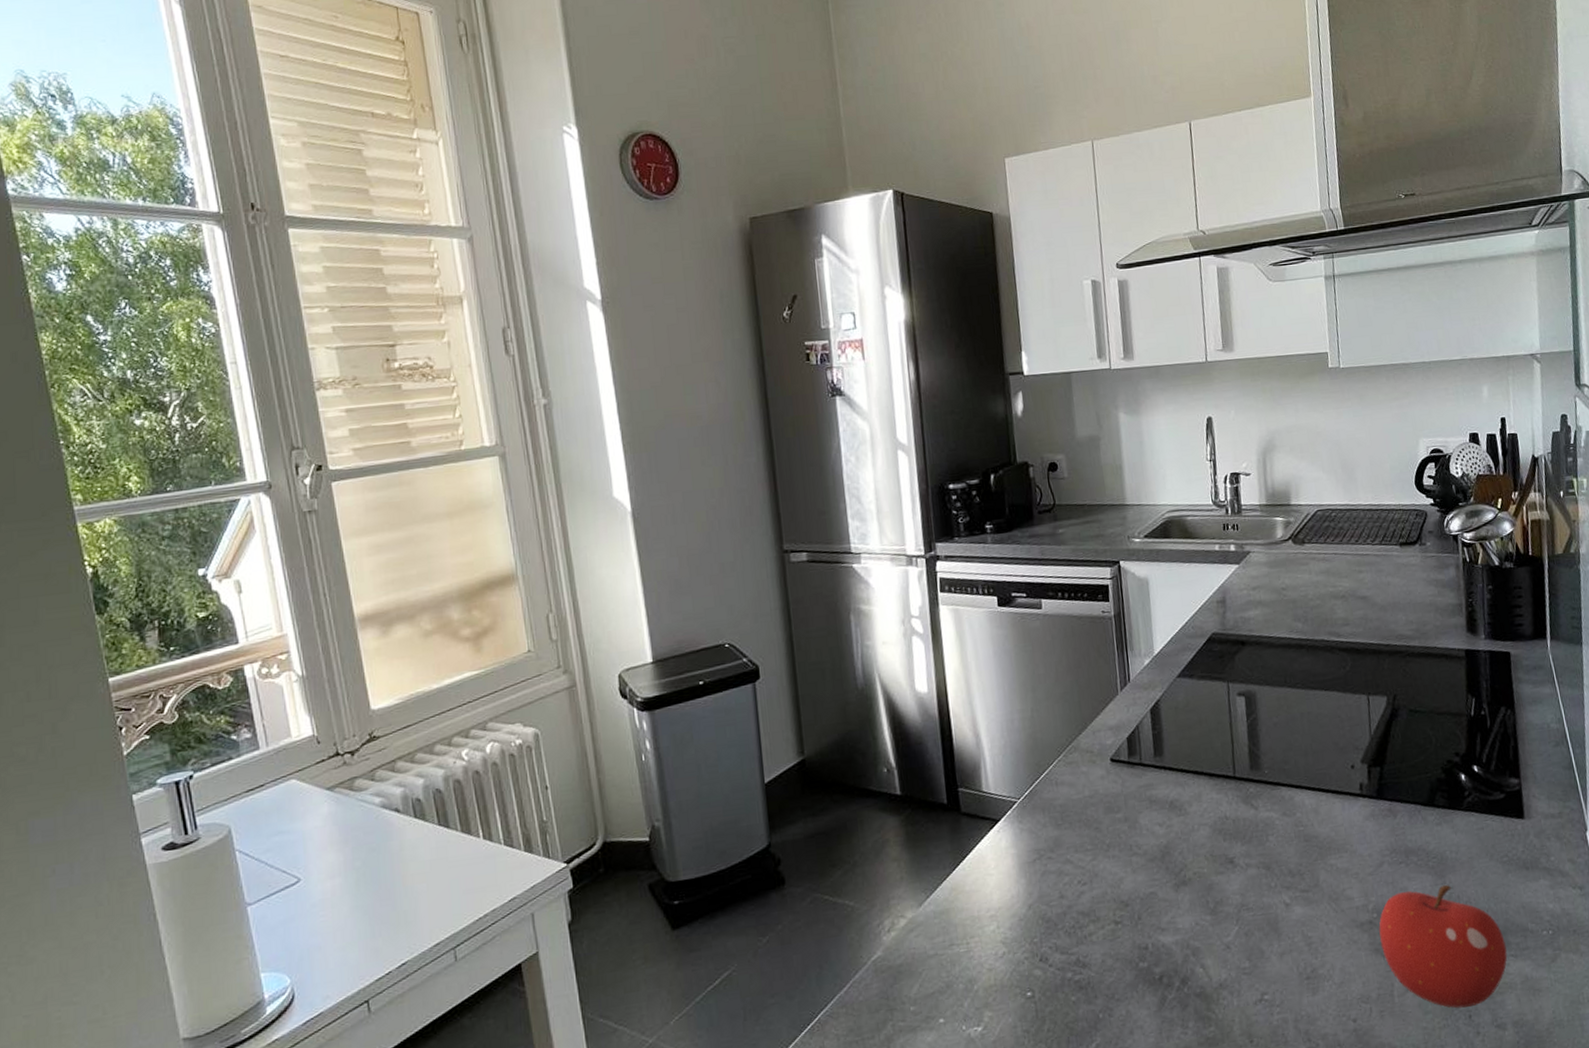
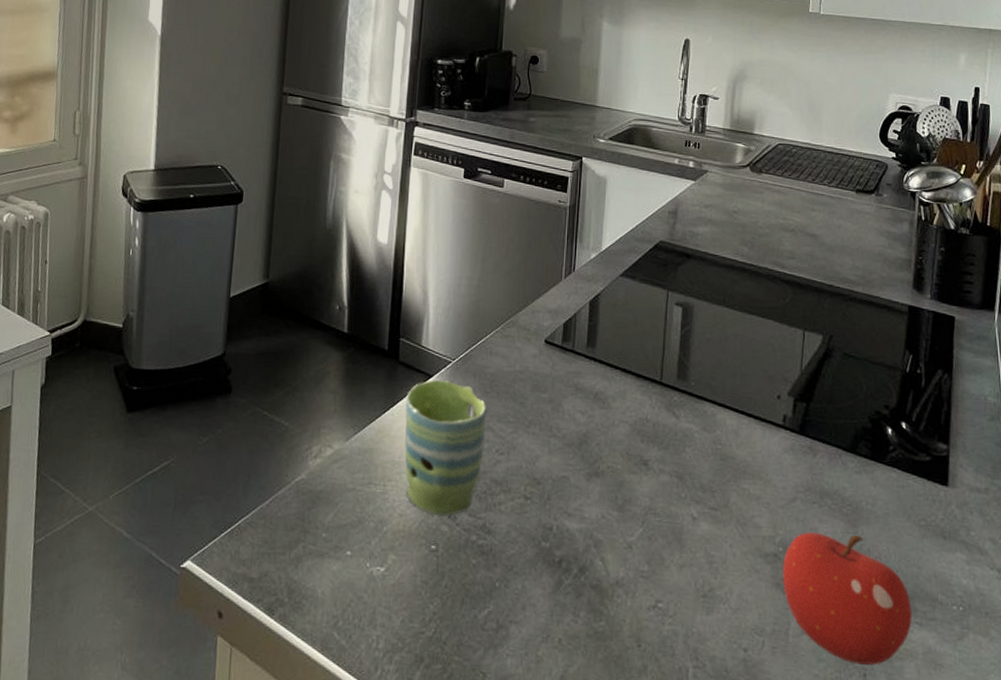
mug: none [975,821,1066,961] -> present [405,380,488,516]

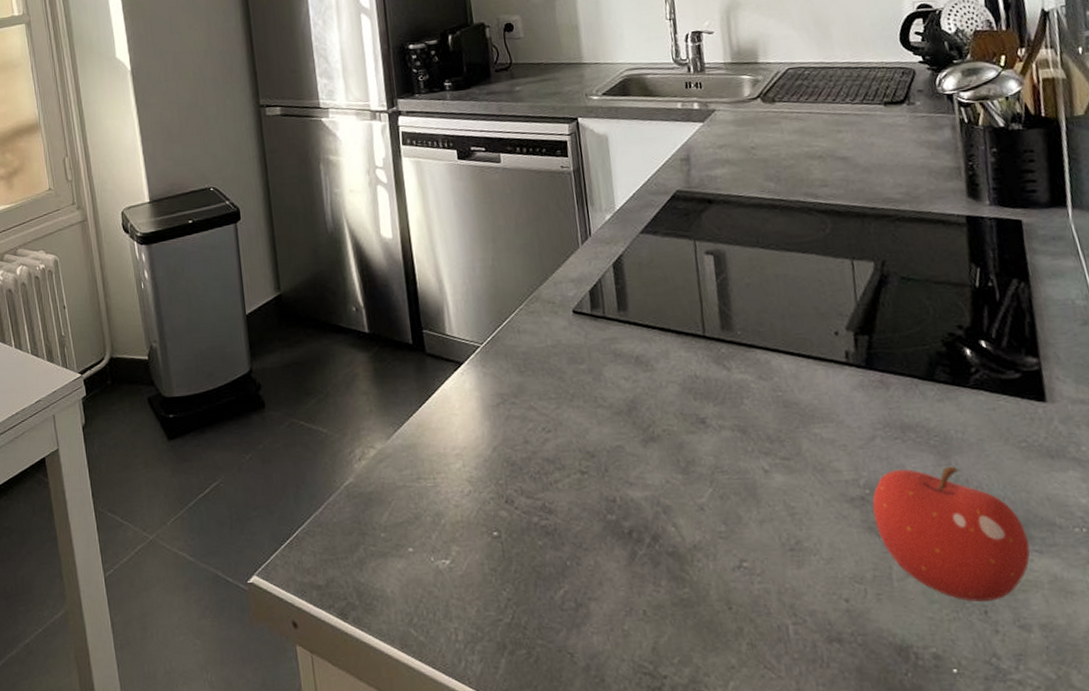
mug: present [405,380,488,516] -> none [440,366,531,501]

